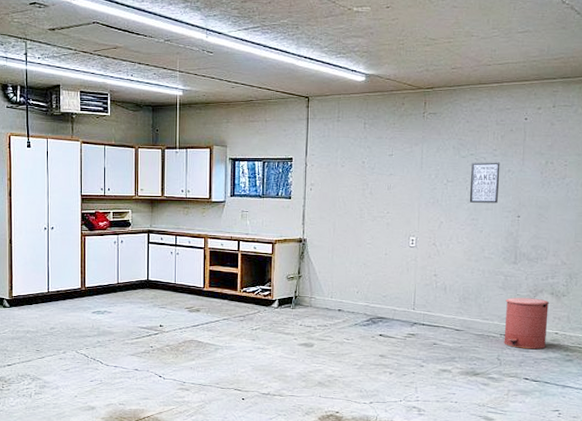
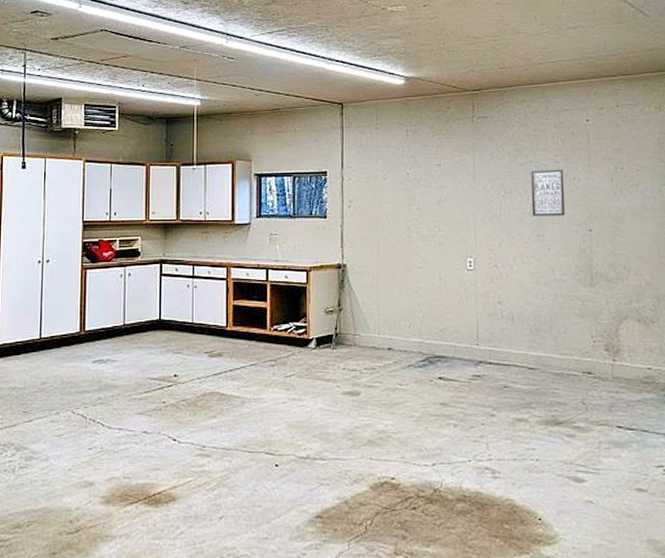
trash can: present [504,297,550,349] -> none [585,326,638,389]

